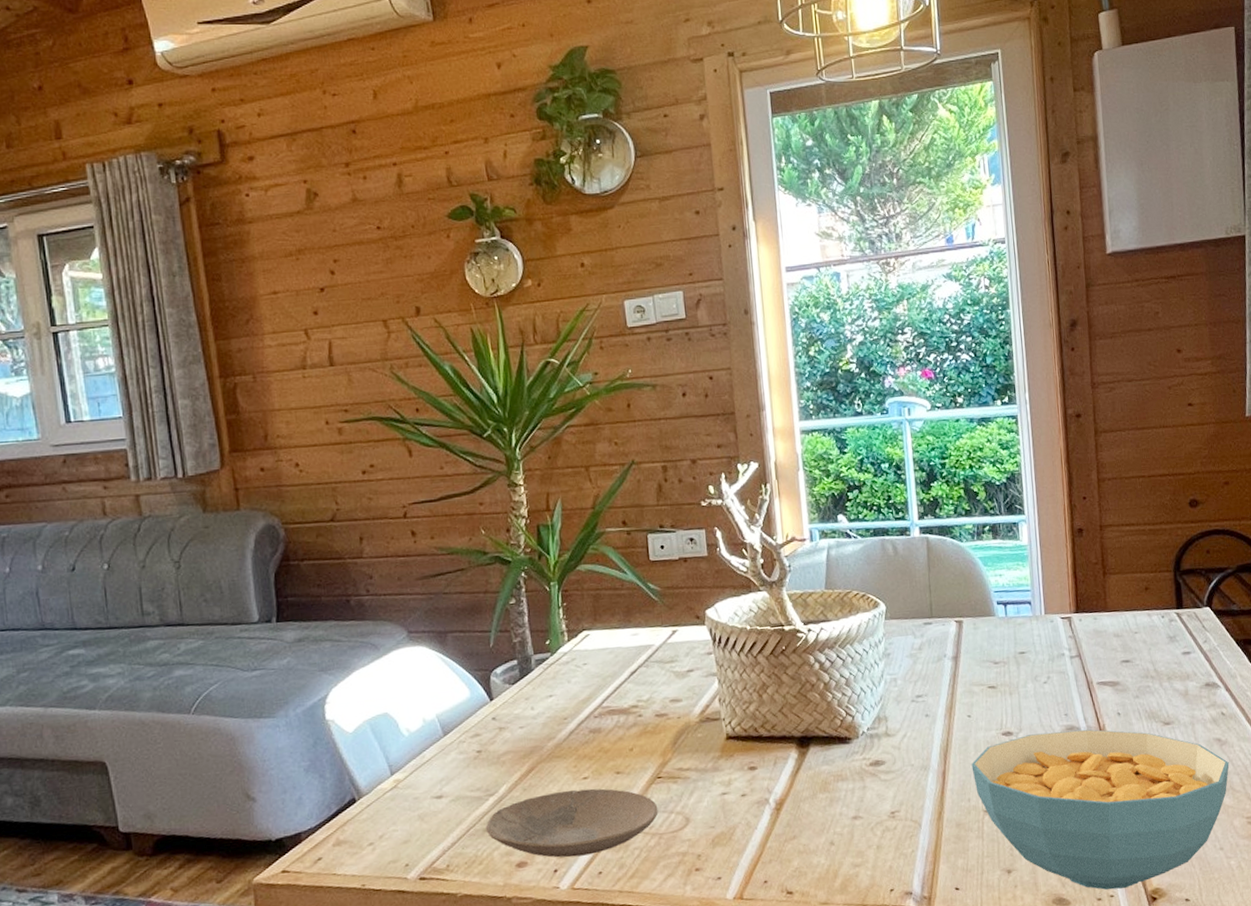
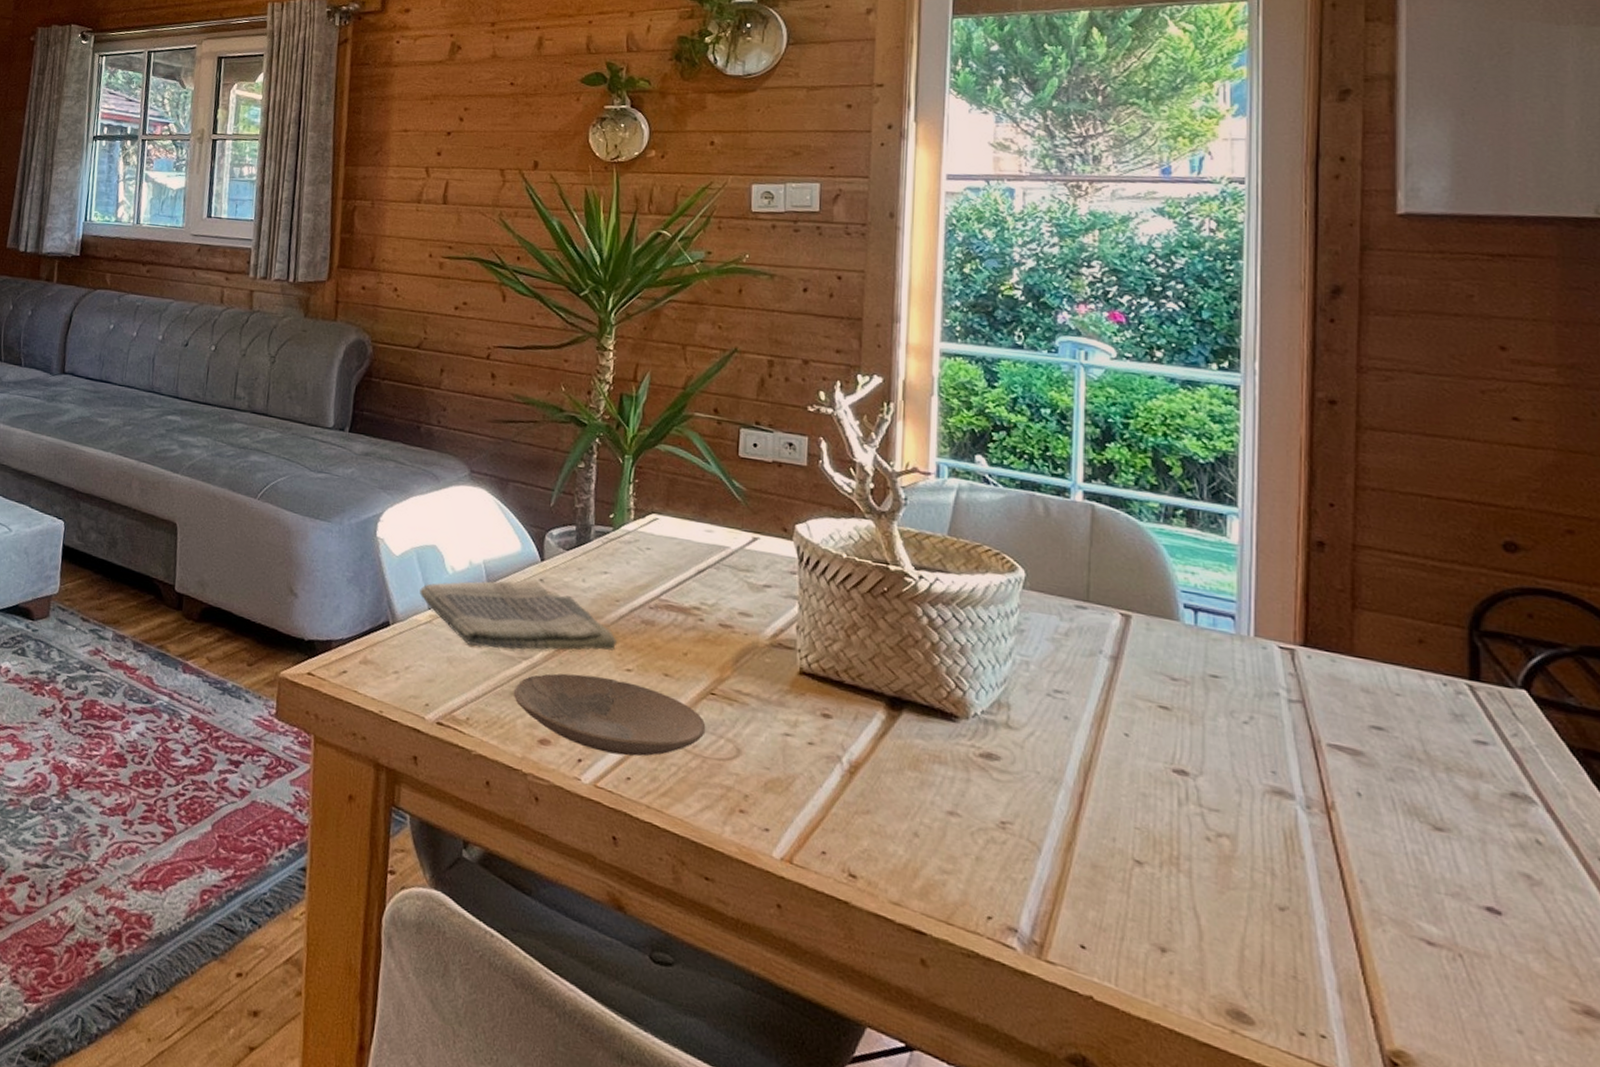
dish towel: none [379,719,572,797] -> present [419,579,618,652]
cereal bowl: present [971,729,1230,890] -> none [1122,780,1544,1035]

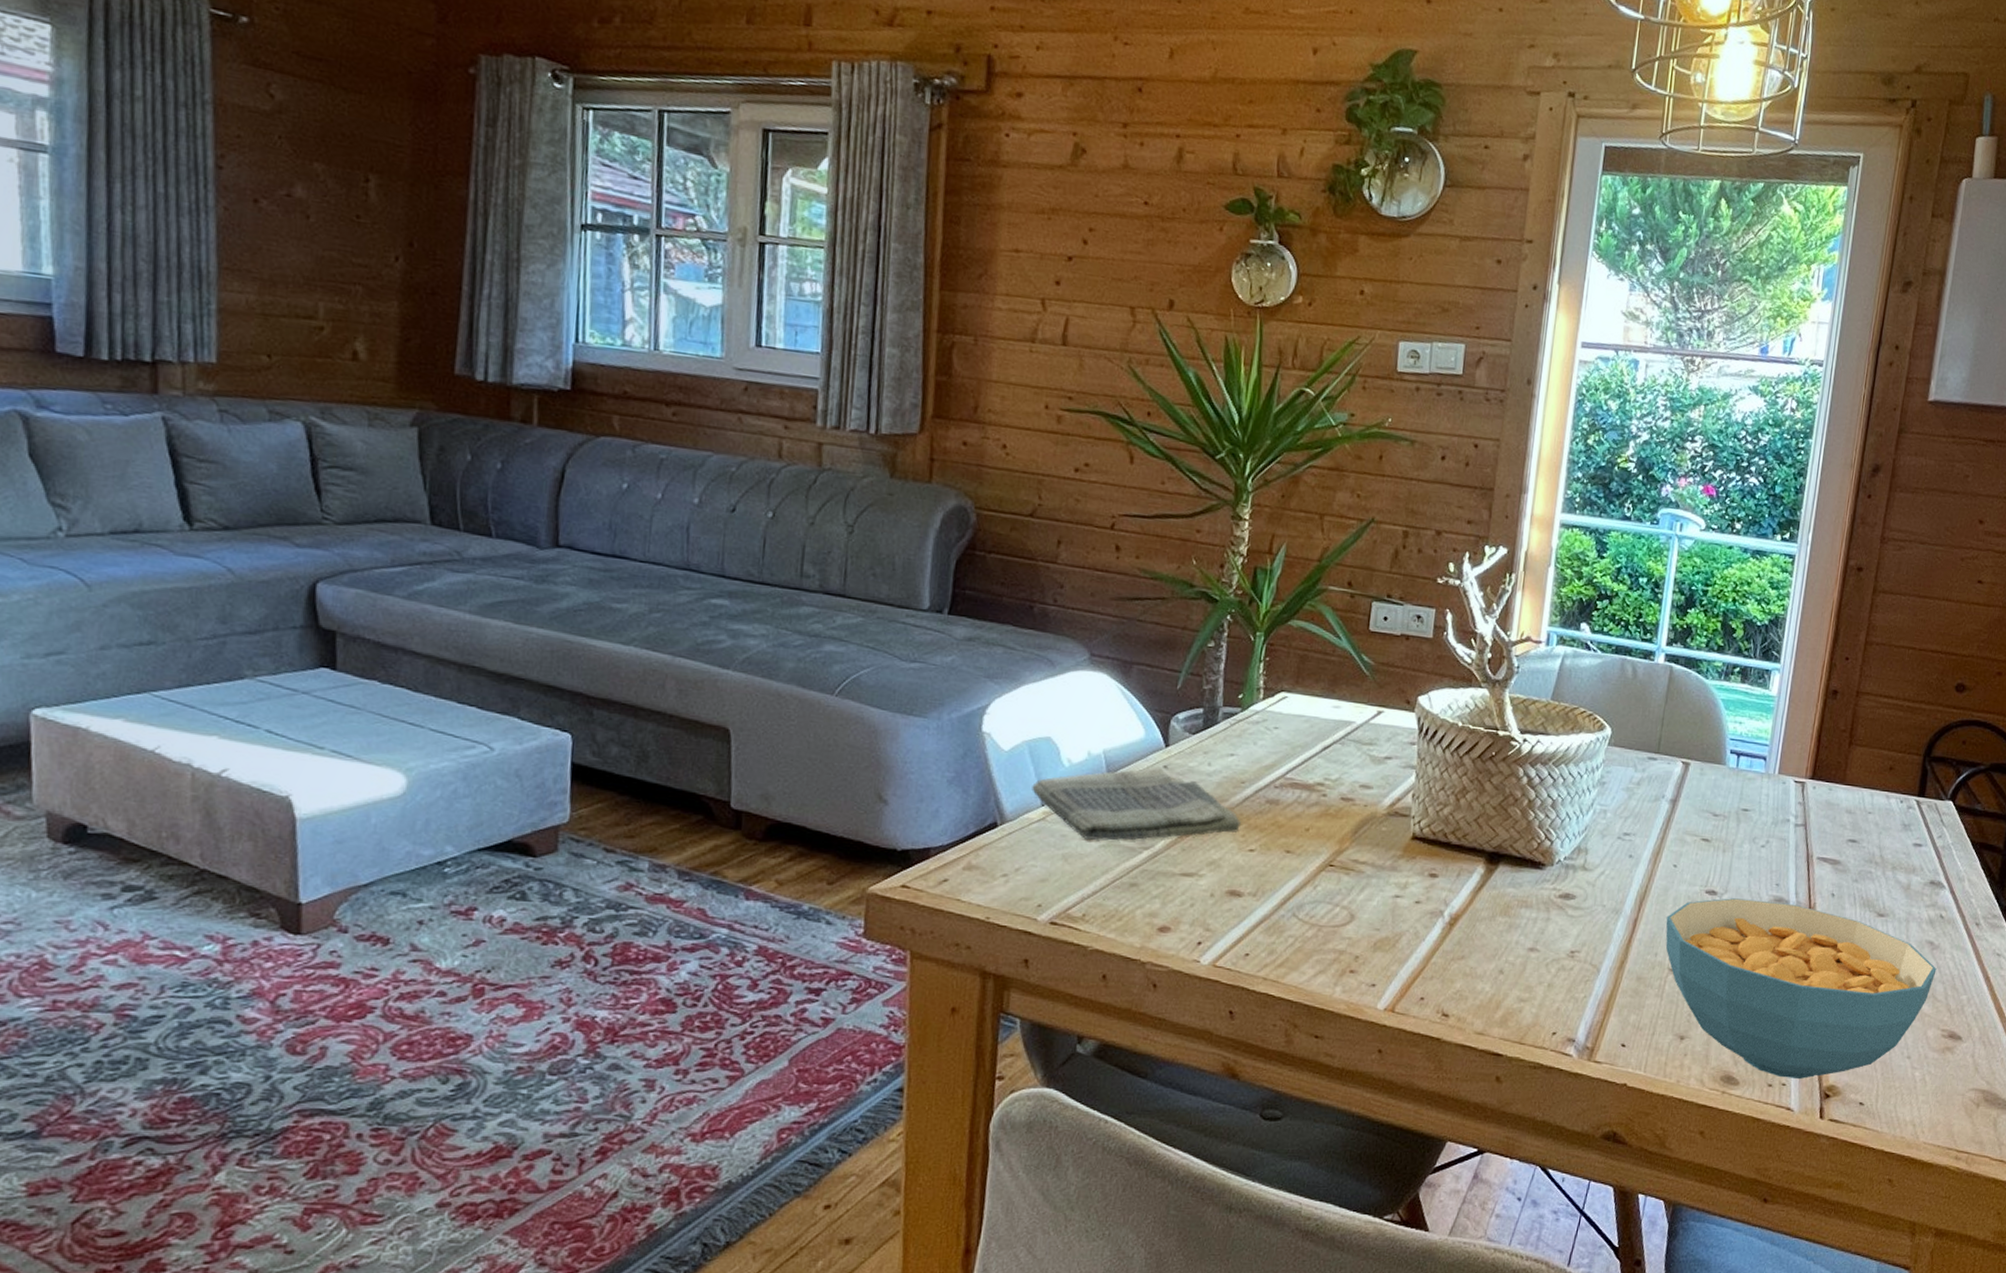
plate: present [513,673,706,756] -> none [1132,859,1324,934]
cereal bowl: none [1122,780,1544,1035] -> present [1665,898,1937,1079]

